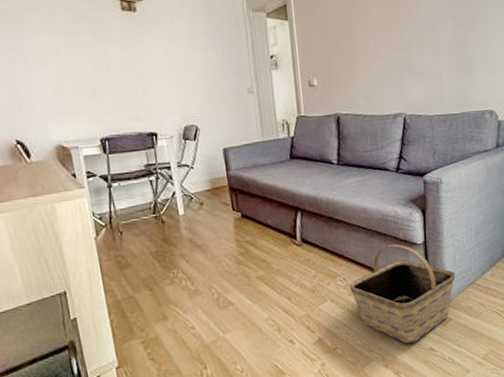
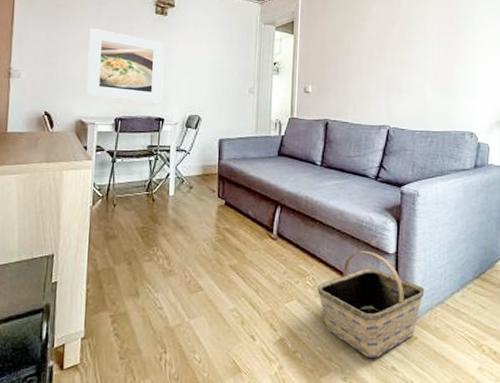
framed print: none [46,35,151,117] -> present [86,28,165,103]

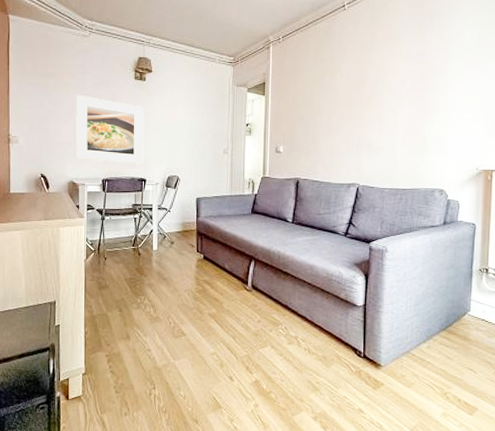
basket: present [318,251,425,358] -> none [290,303,392,400]

